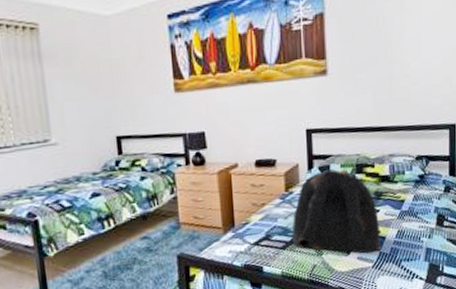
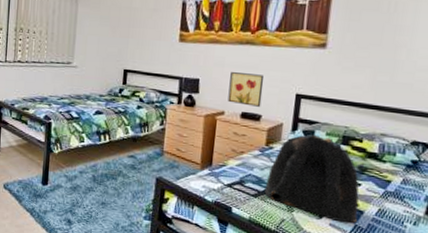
wall art: none [237,115,274,153] -> present [228,72,264,107]

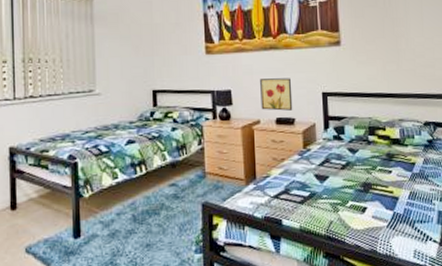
backpack: present [264,134,359,224] -> none [309,129,394,213]

